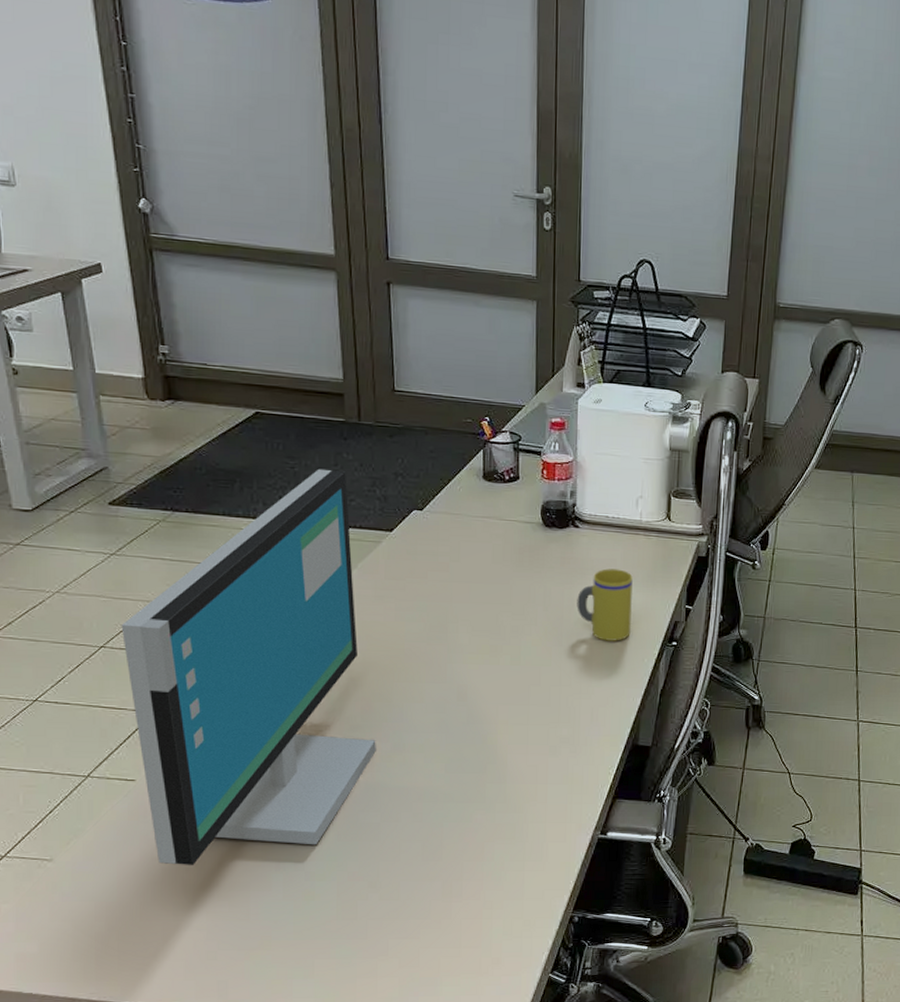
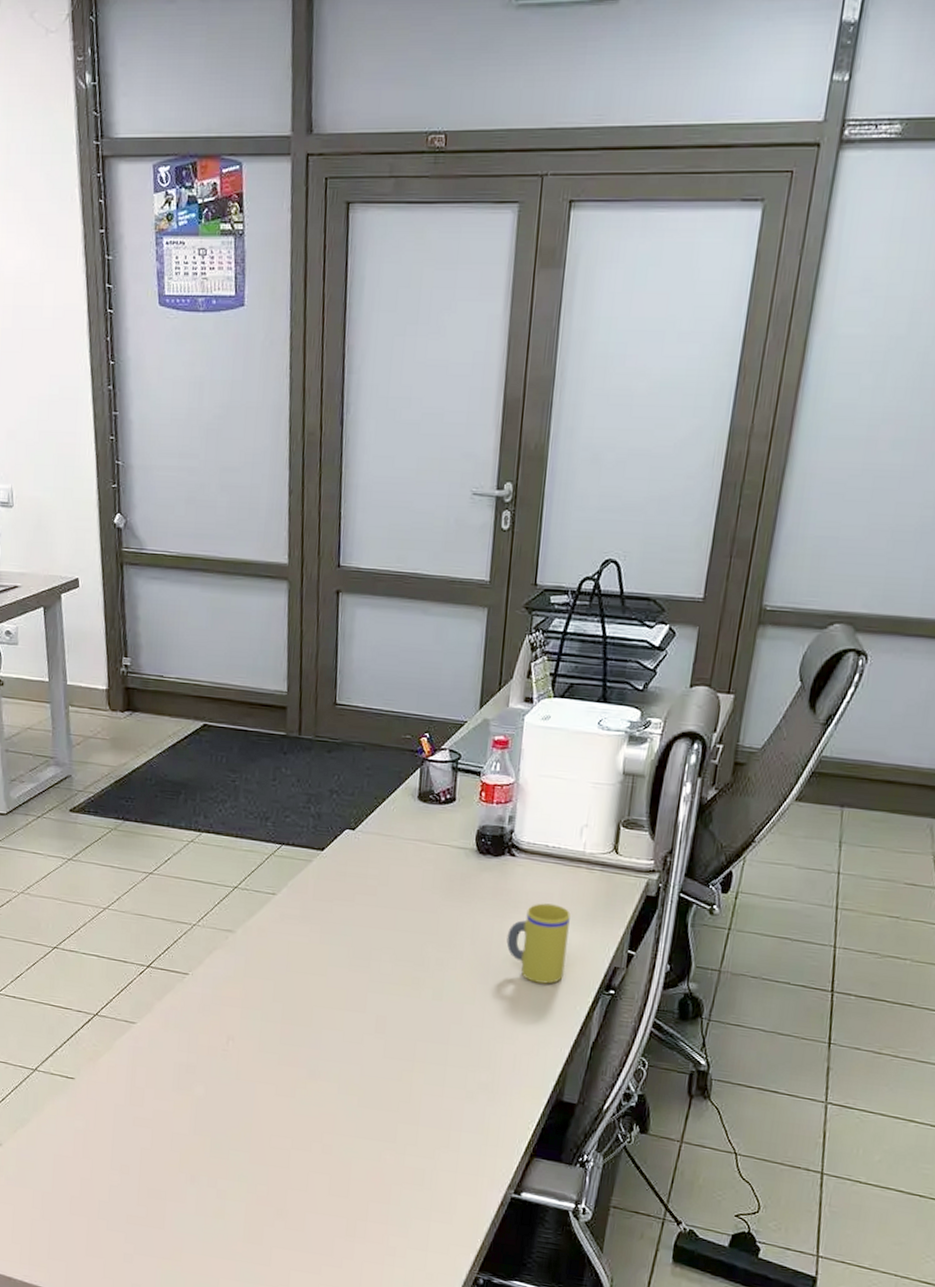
computer monitor: present [121,468,376,865] -> none [72,783,293,1168]

